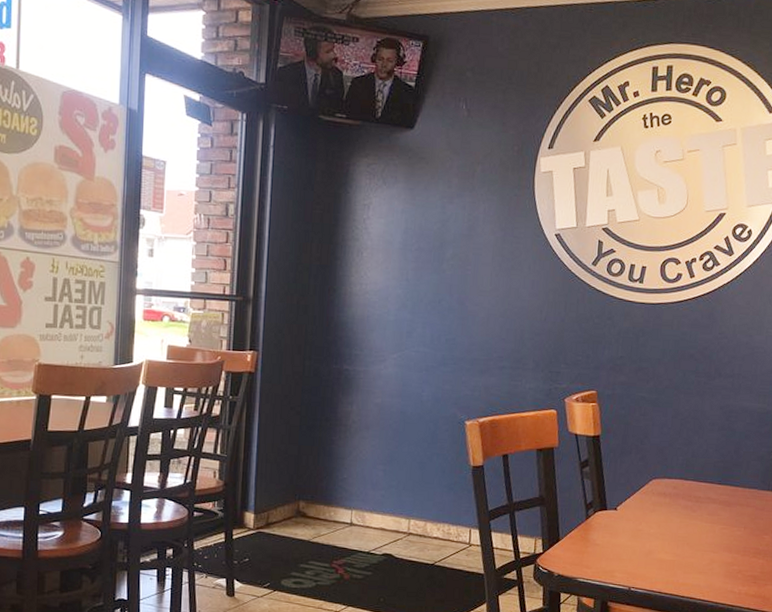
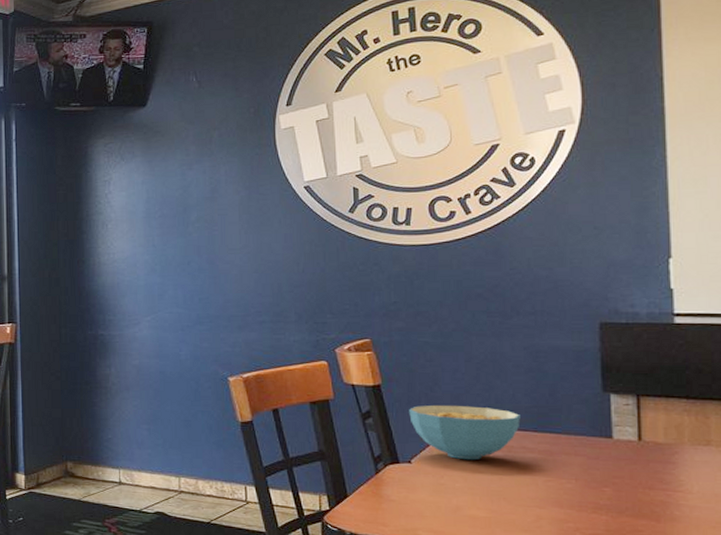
cereal bowl: none [620,456,710,509] -> present [409,404,521,460]

